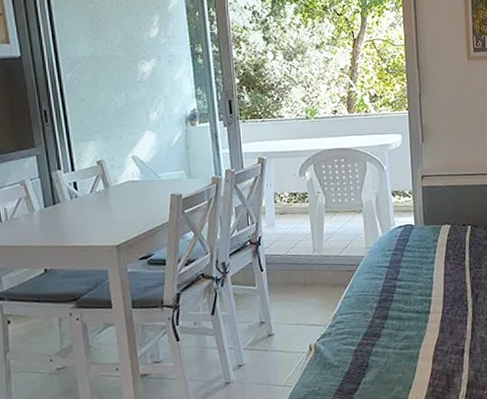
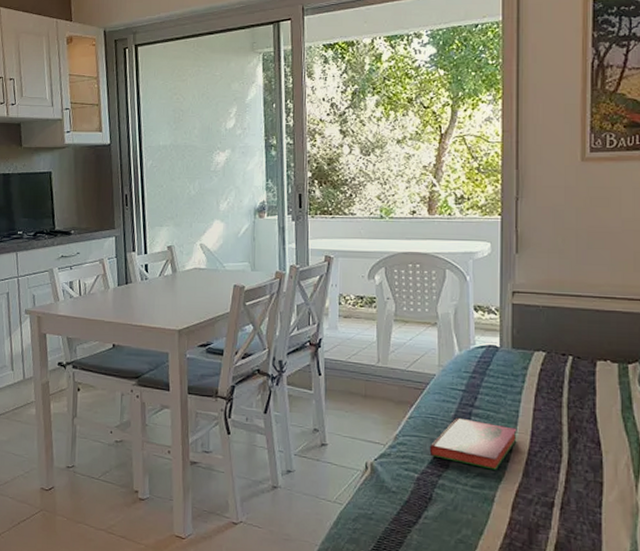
hardback book: none [363,291,433,332] -> present [429,417,517,470]

